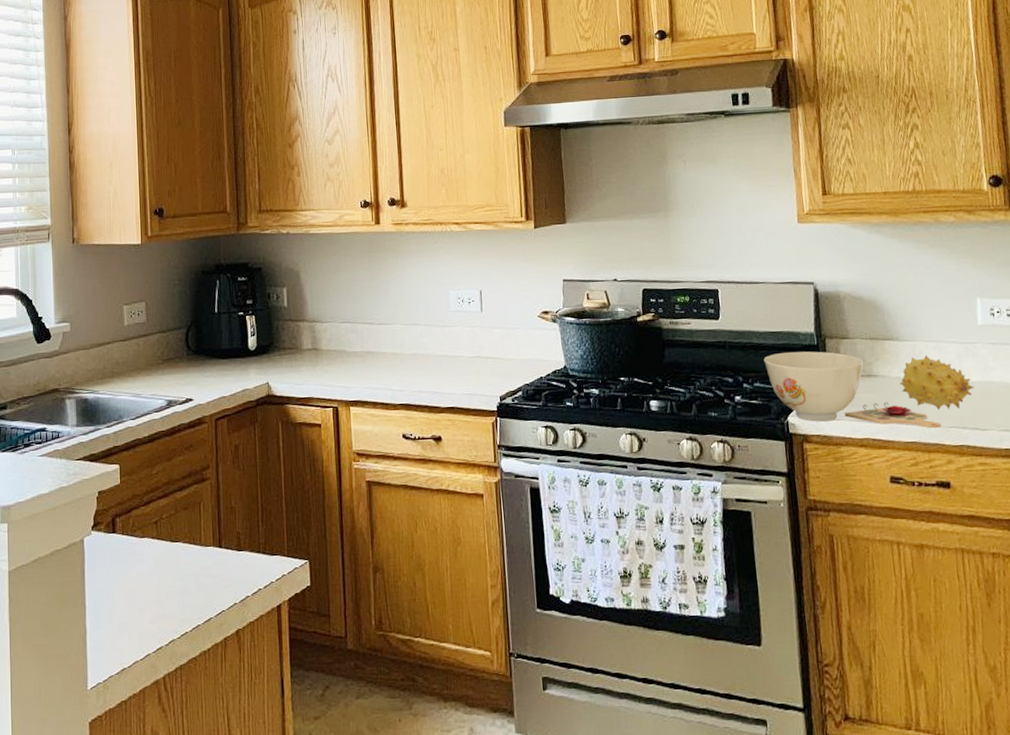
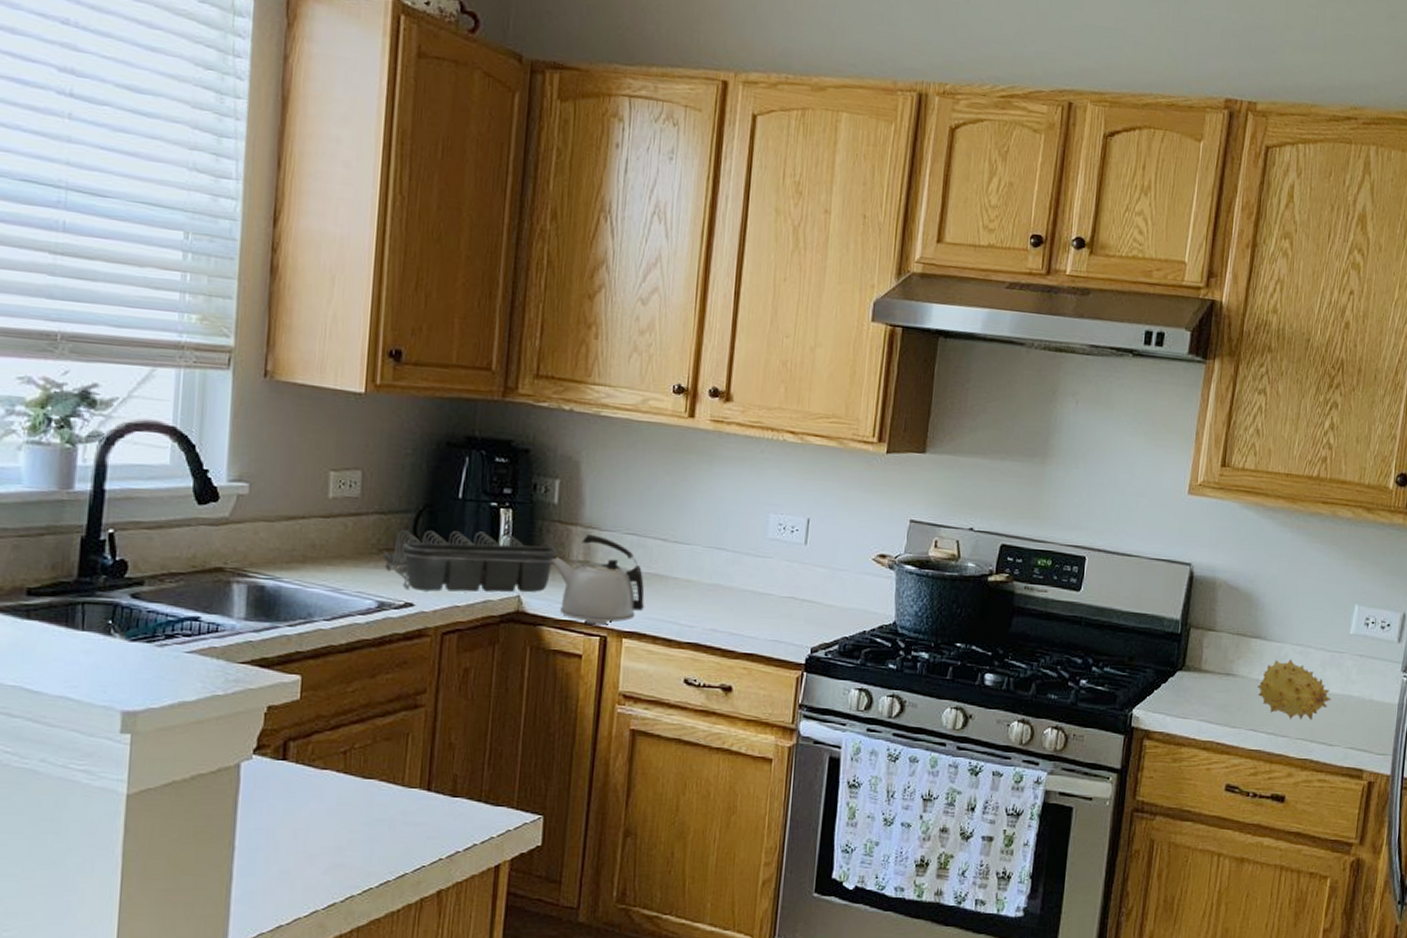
dish rack: none [167,335,292,389] -> present [383,530,557,593]
kettle: none [287,327,364,399] -> present [550,535,645,625]
bowl: present [763,351,864,422] -> none [1119,637,1226,719]
cutting board: present [844,401,942,429] -> none [1192,704,1290,739]

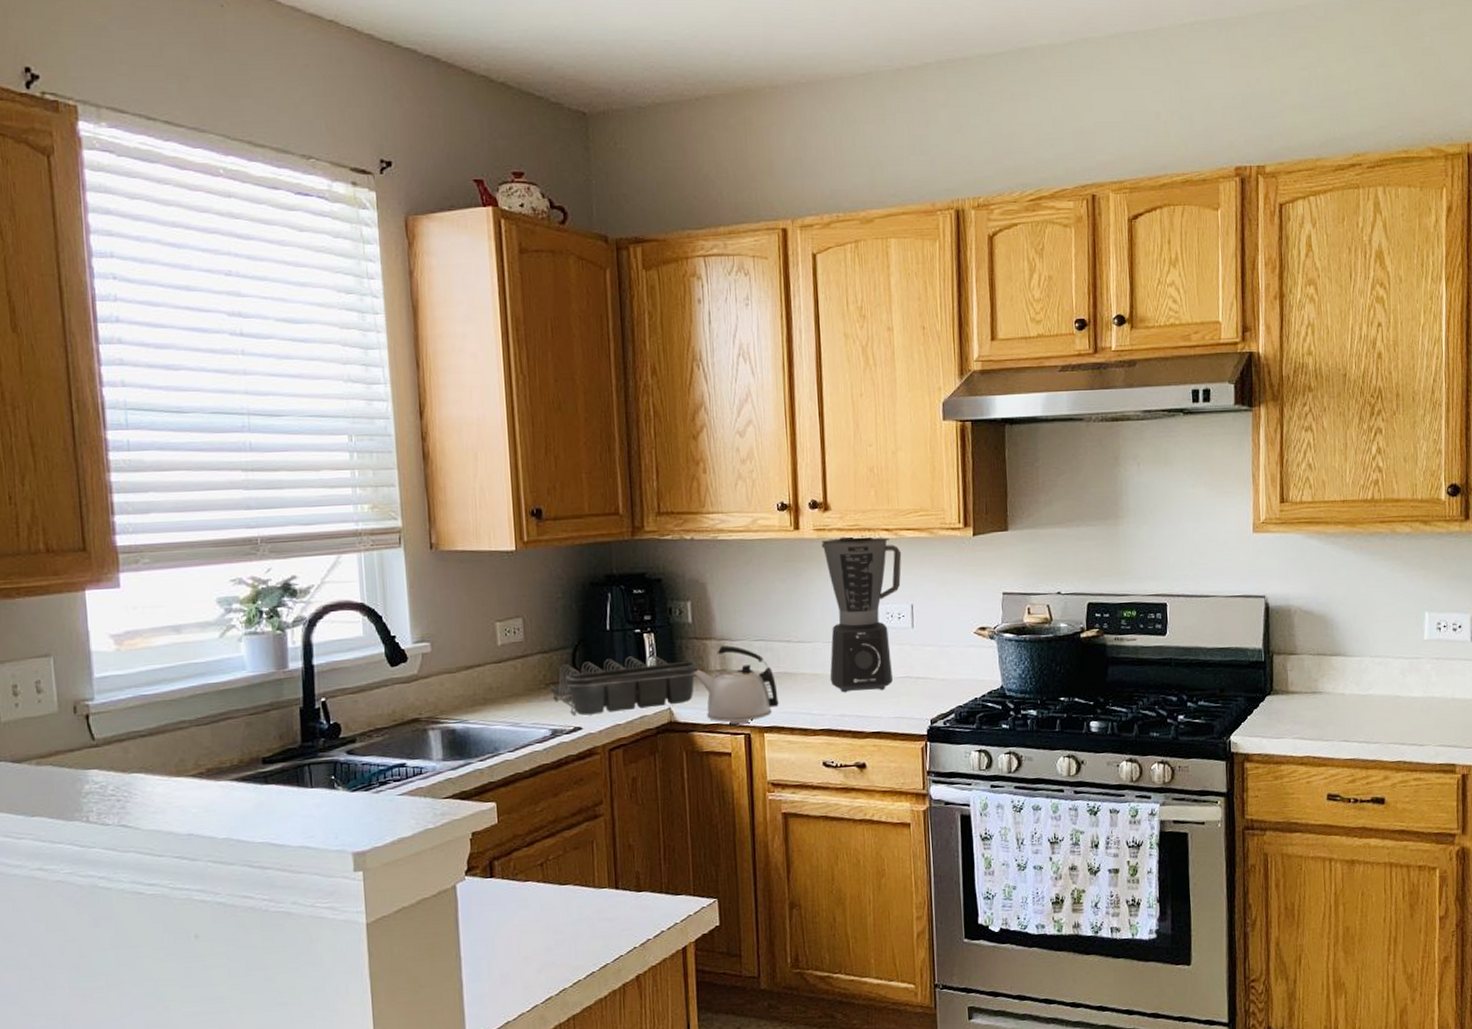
blender: none [705,432,805,610] -> present [821,535,902,693]
fruit: present [1257,660,1331,720] -> none [1344,671,1415,727]

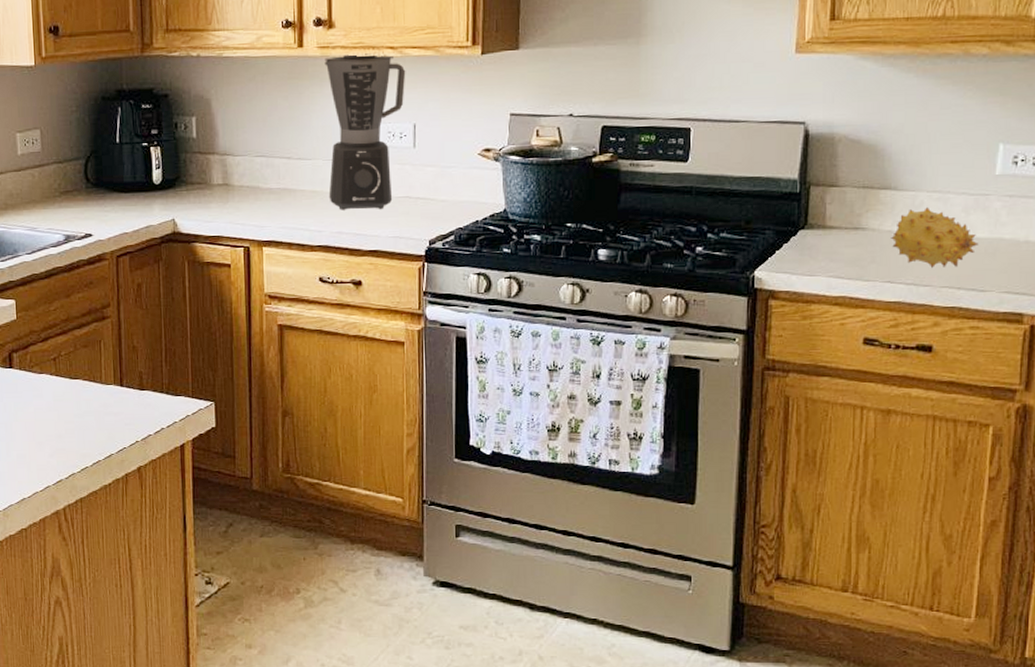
dish rack: present [550,655,697,716] -> none [64,167,200,223]
kettle: present [692,645,780,725] -> none [195,161,279,238]
fruit: none [1344,671,1415,727] -> present [891,207,979,269]

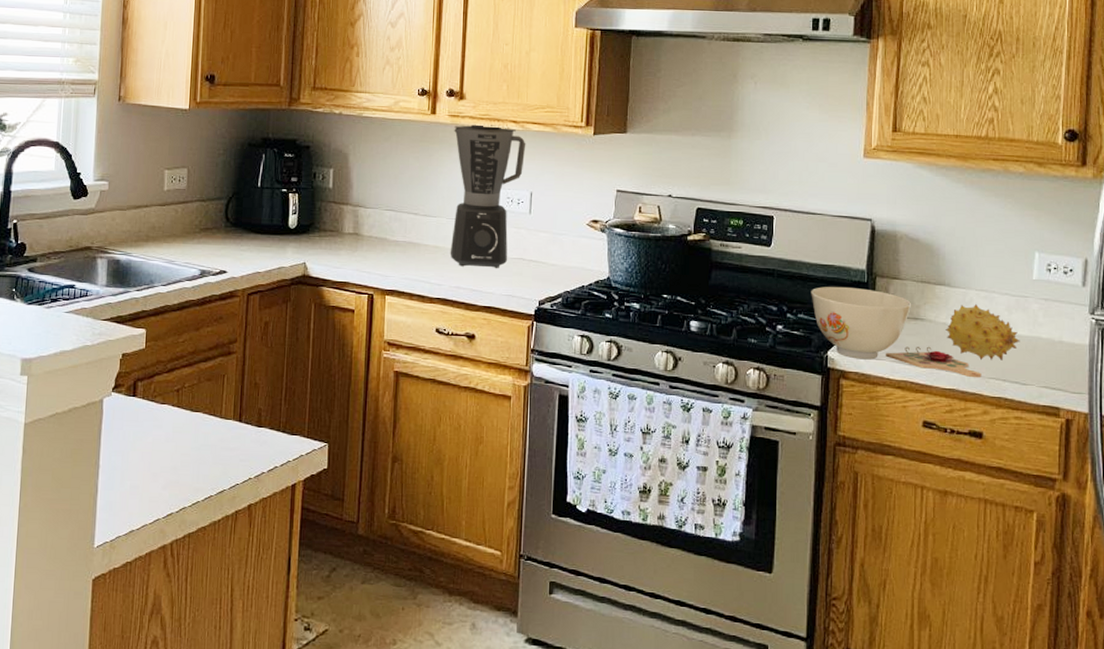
bowl: none [735,199,852,277] -> present [811,286,912,360]
cutting board: none [820,257,933,288] -> present [885,346,982,378]

